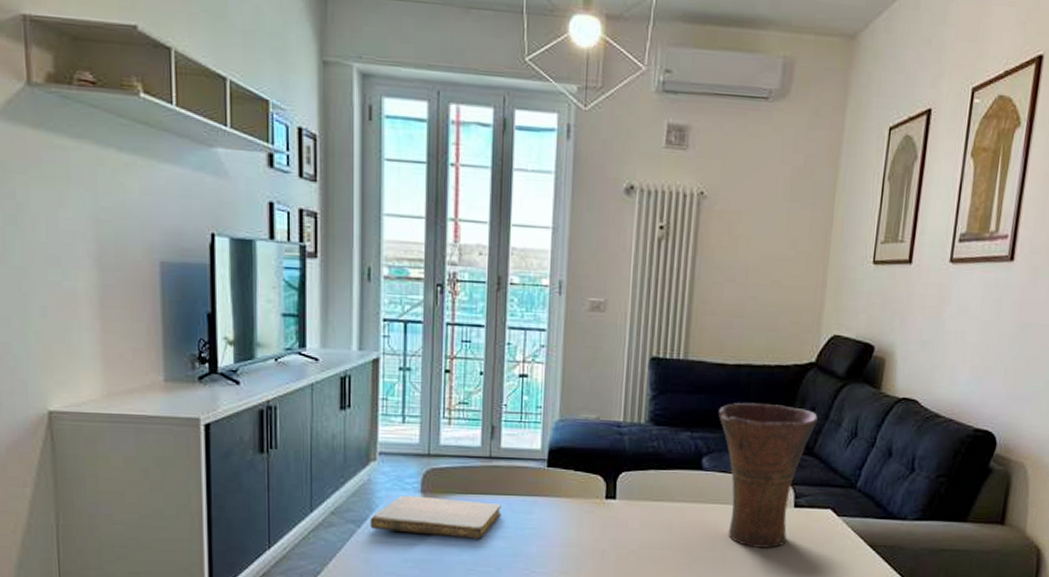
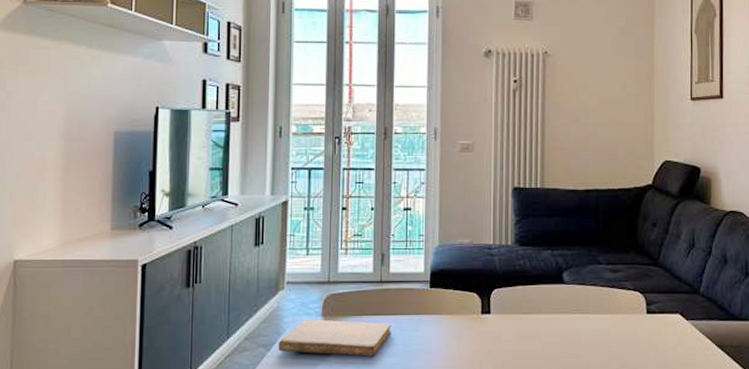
vase: present [719,403,818,548] -> none [574,223,659,353]

